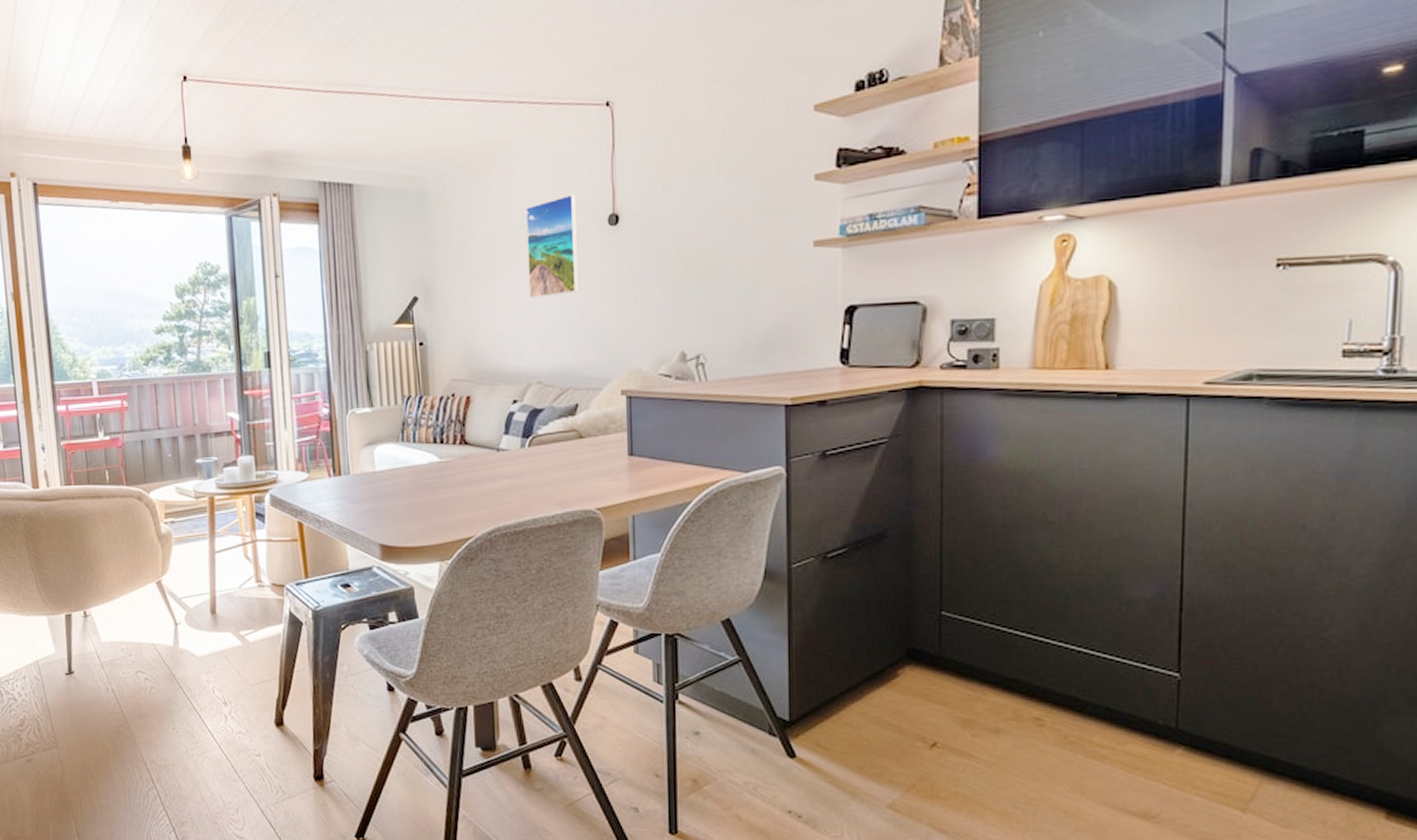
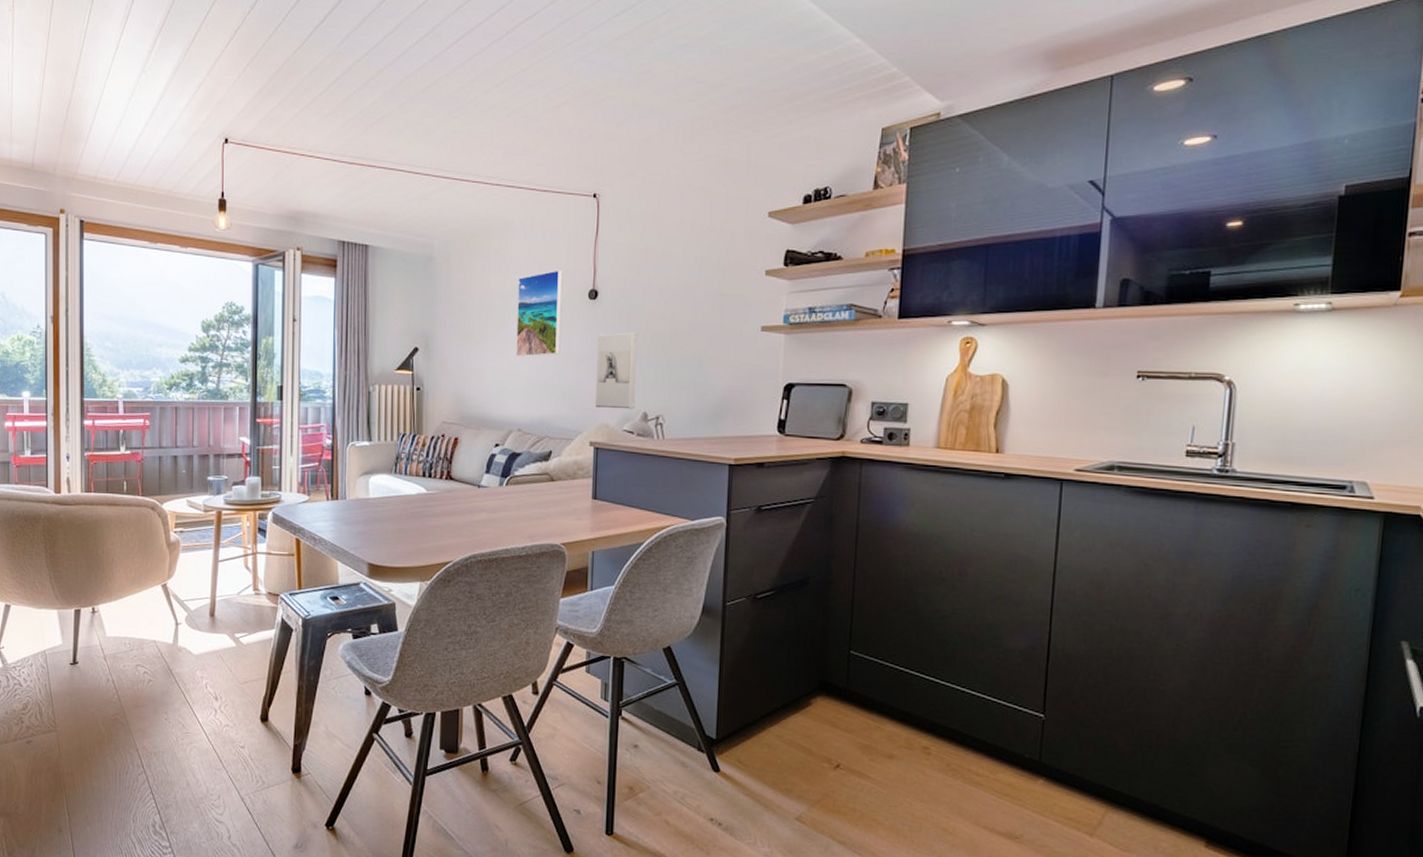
wall sculpture: none [622,260,671,350] -> present [595,332,638,410]

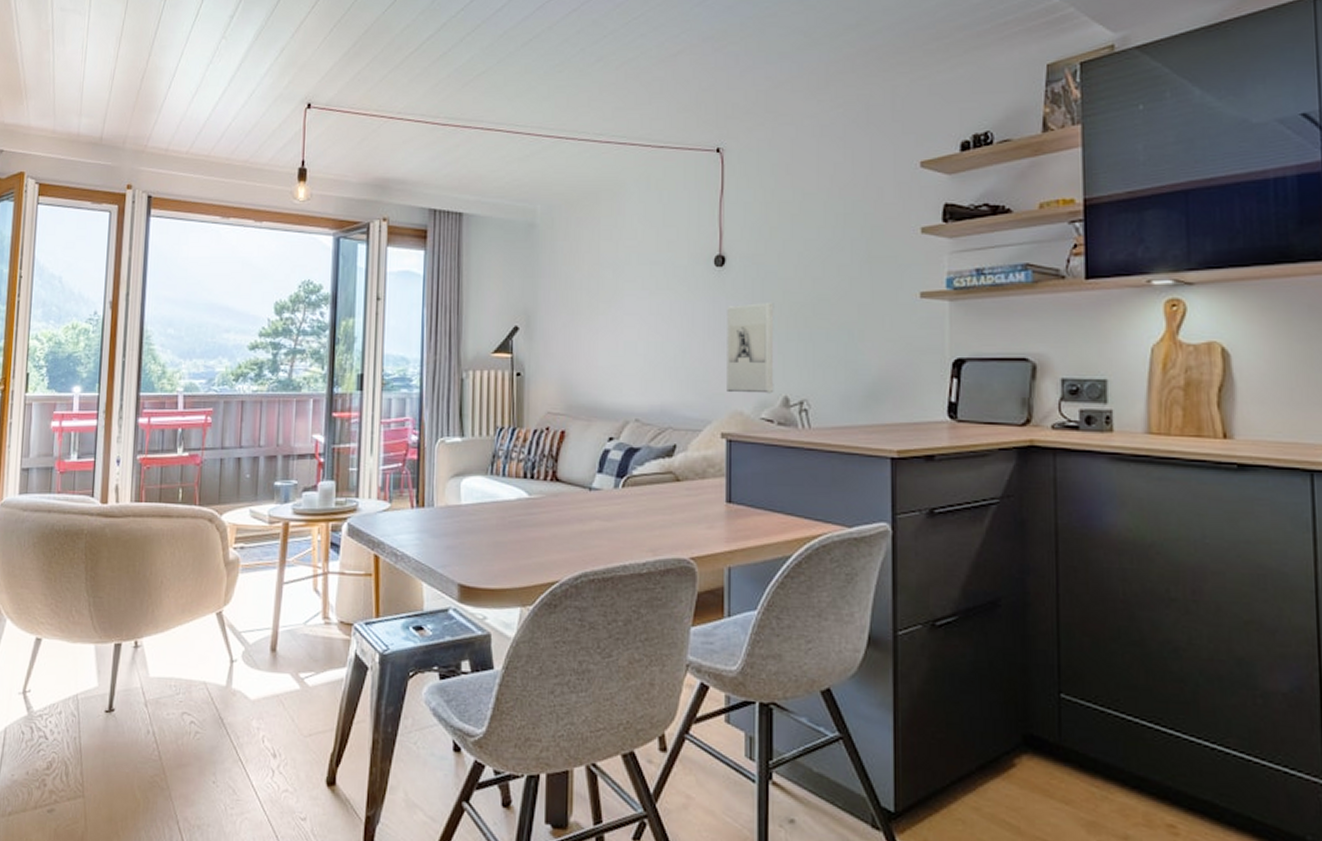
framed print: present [516,270,563,357] -> none [631,234,684,334]

